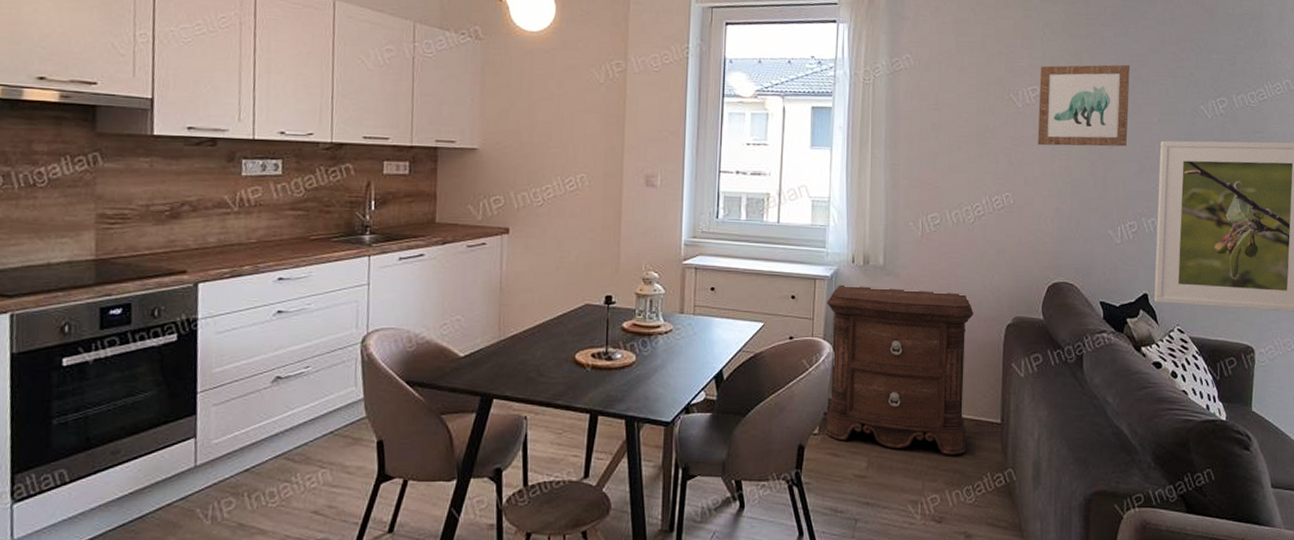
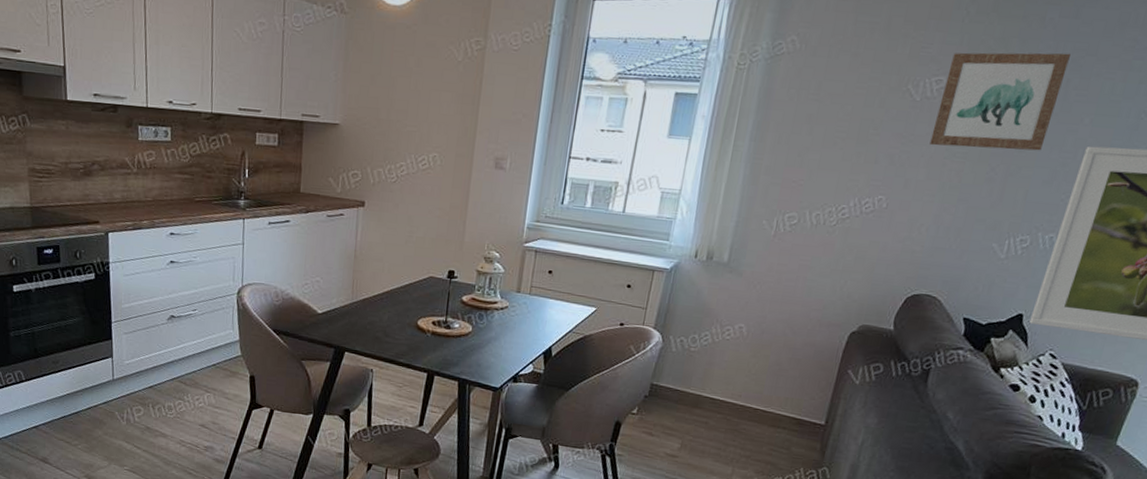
nightstand: present [825,284,974,455] -> none [643,277,817,449]

